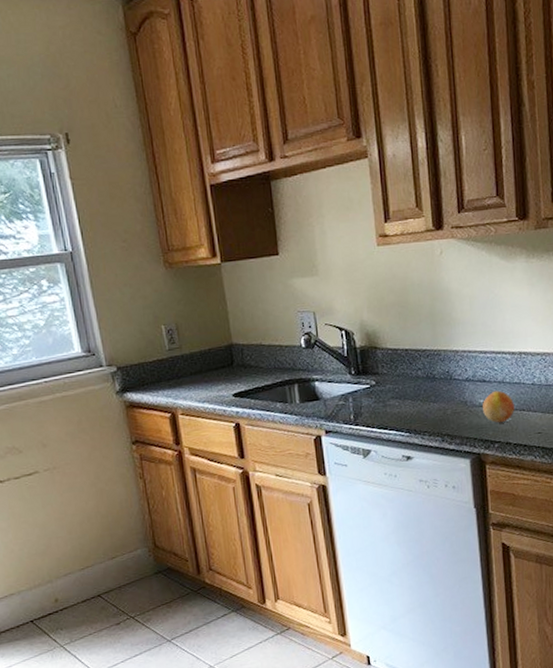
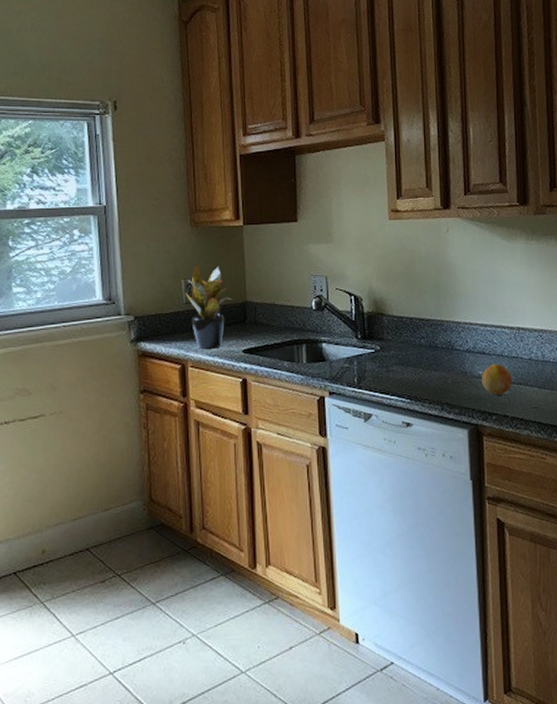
potted plant: none [167,308,218,396] -> present [185,265,233,349]

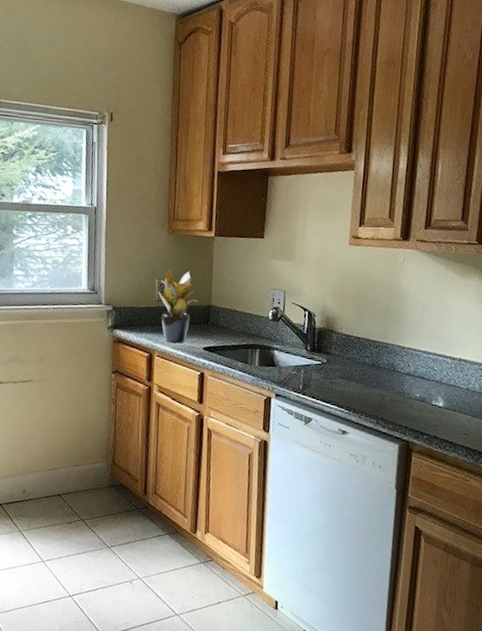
fruit: present [482,363,512,395] -> none [418,388,447,418]

